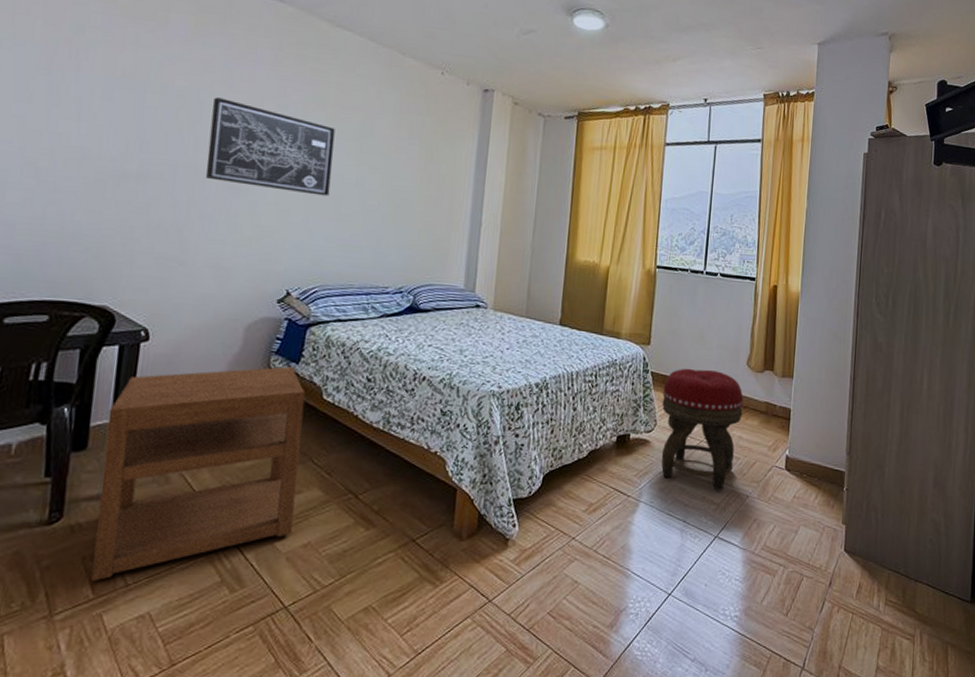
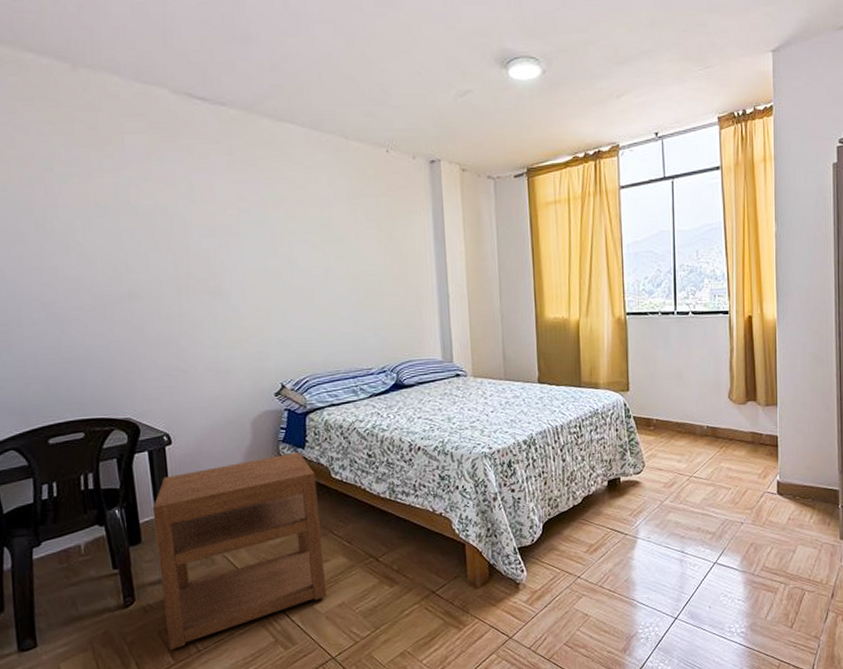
wall art: present [205,97,335,197] -> none [181,211,303,291]
footstool: present [661,368,743,491] -> none [647,408,730,521]

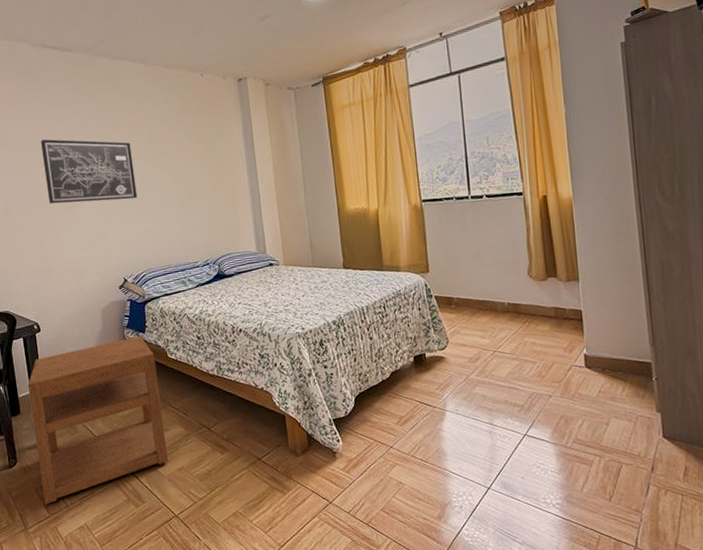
wall art: none [181,211,303,291] -> present [41,139,138,204]

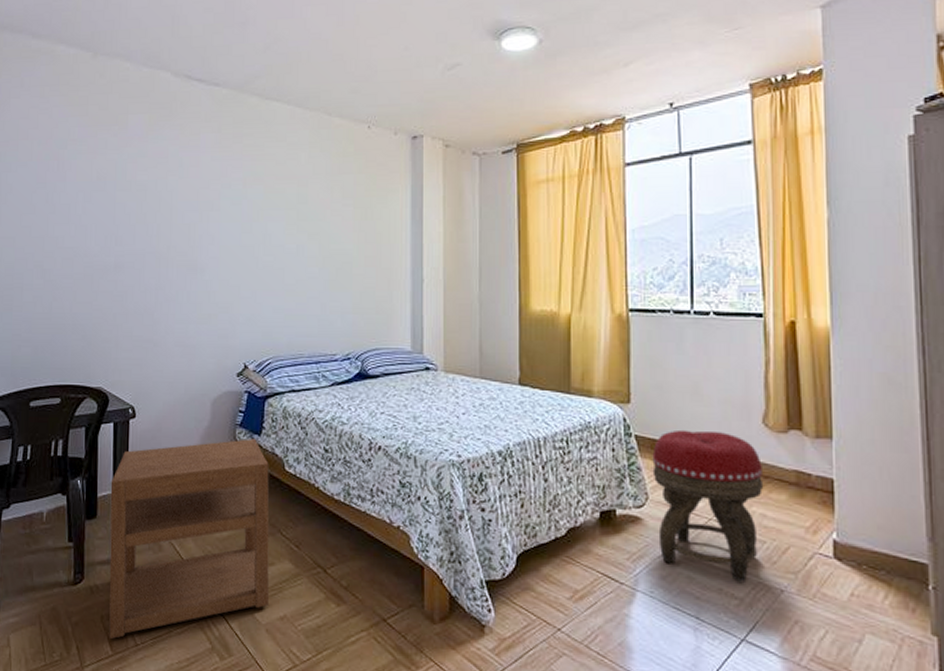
wall art: present [41,139,138,204] -> none [167,186,274,268]
footstool: none [449,286,532,394] -> present [652,429,764,582]

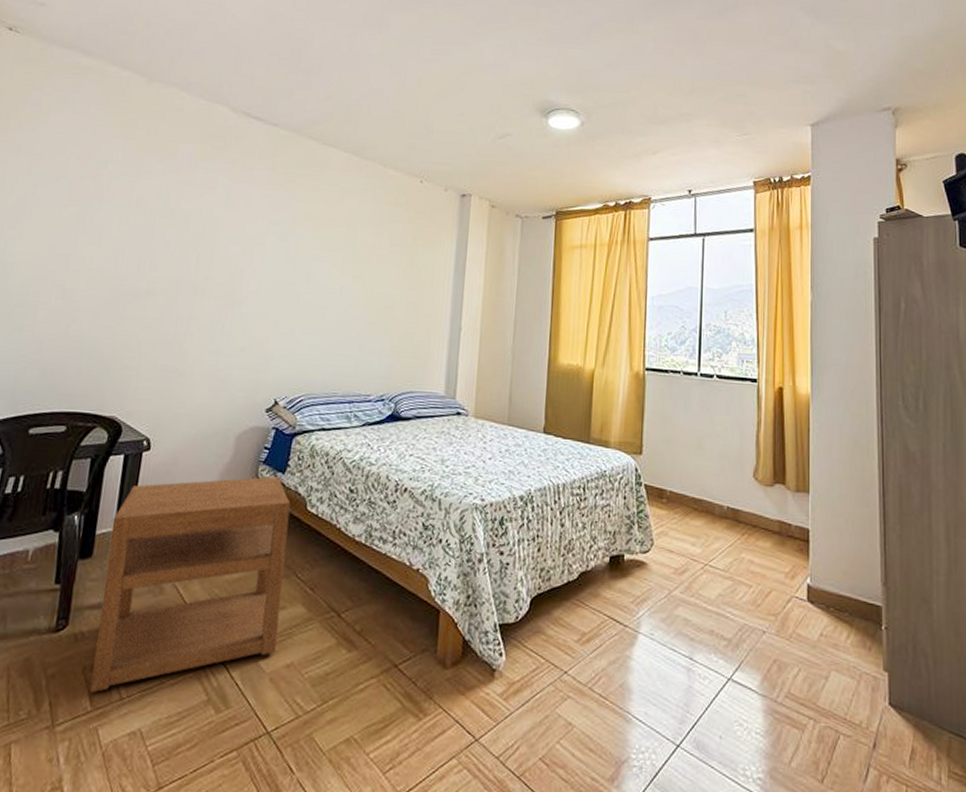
footstool: present [652,429,764,582] -> none [658,480,753,624]

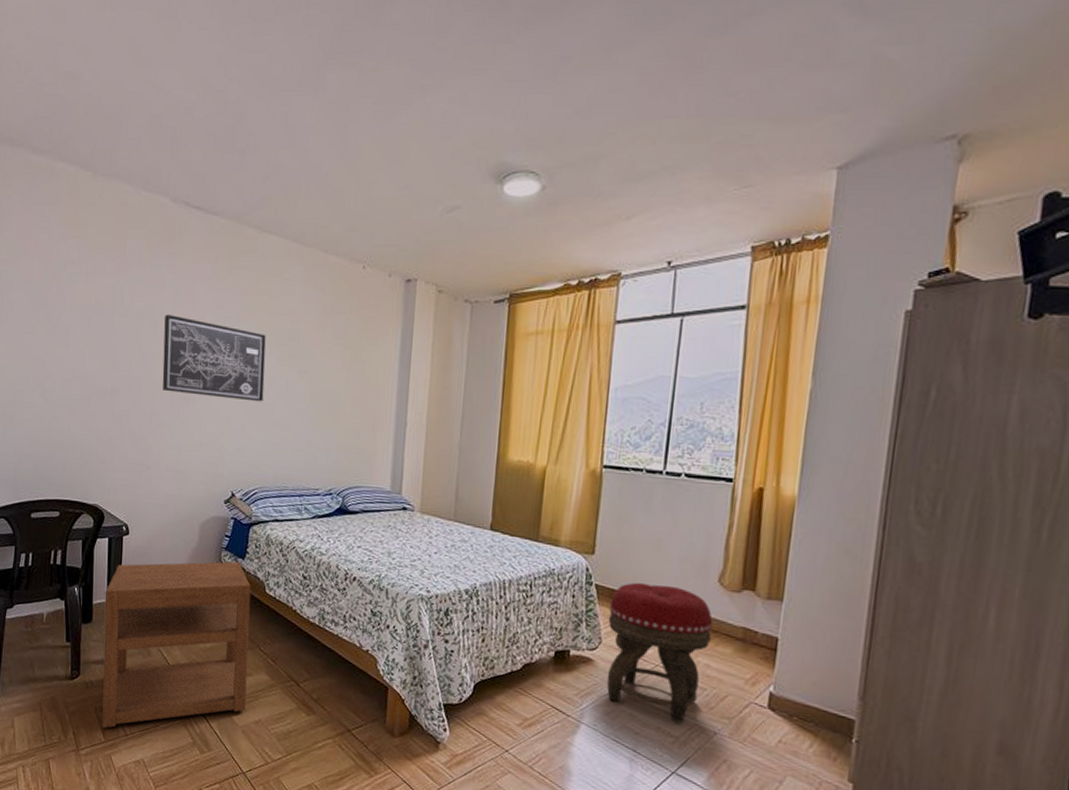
wall art: none [204,217,321,306] -> present [162,314,266,402]
footstool: none [658,480,753,624] -> present [606,582,713,723]

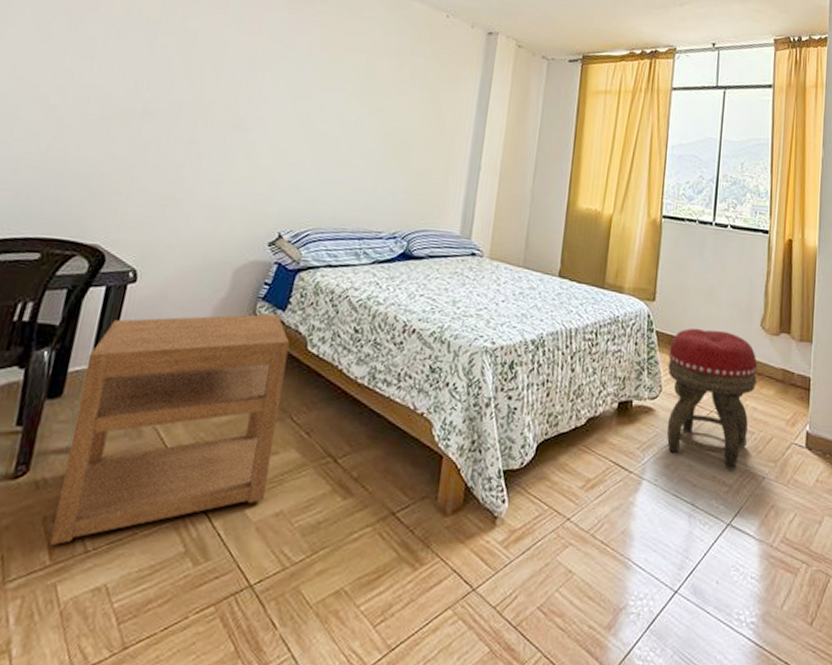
wall art: present [162,314,266,402] -> none [208,38,339,137]

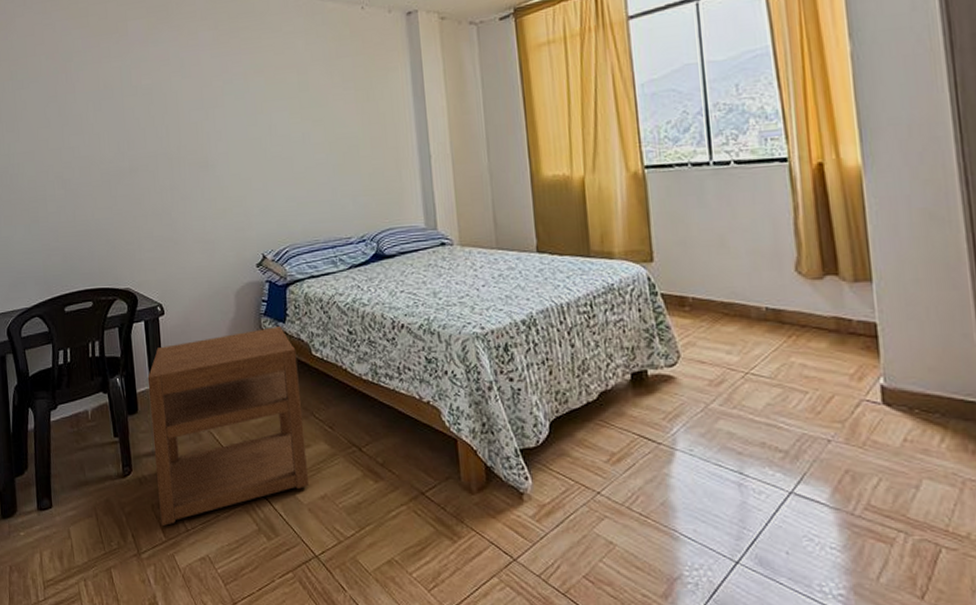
footstool: present [666,328,757,470] -> none [680,284,802,434]

